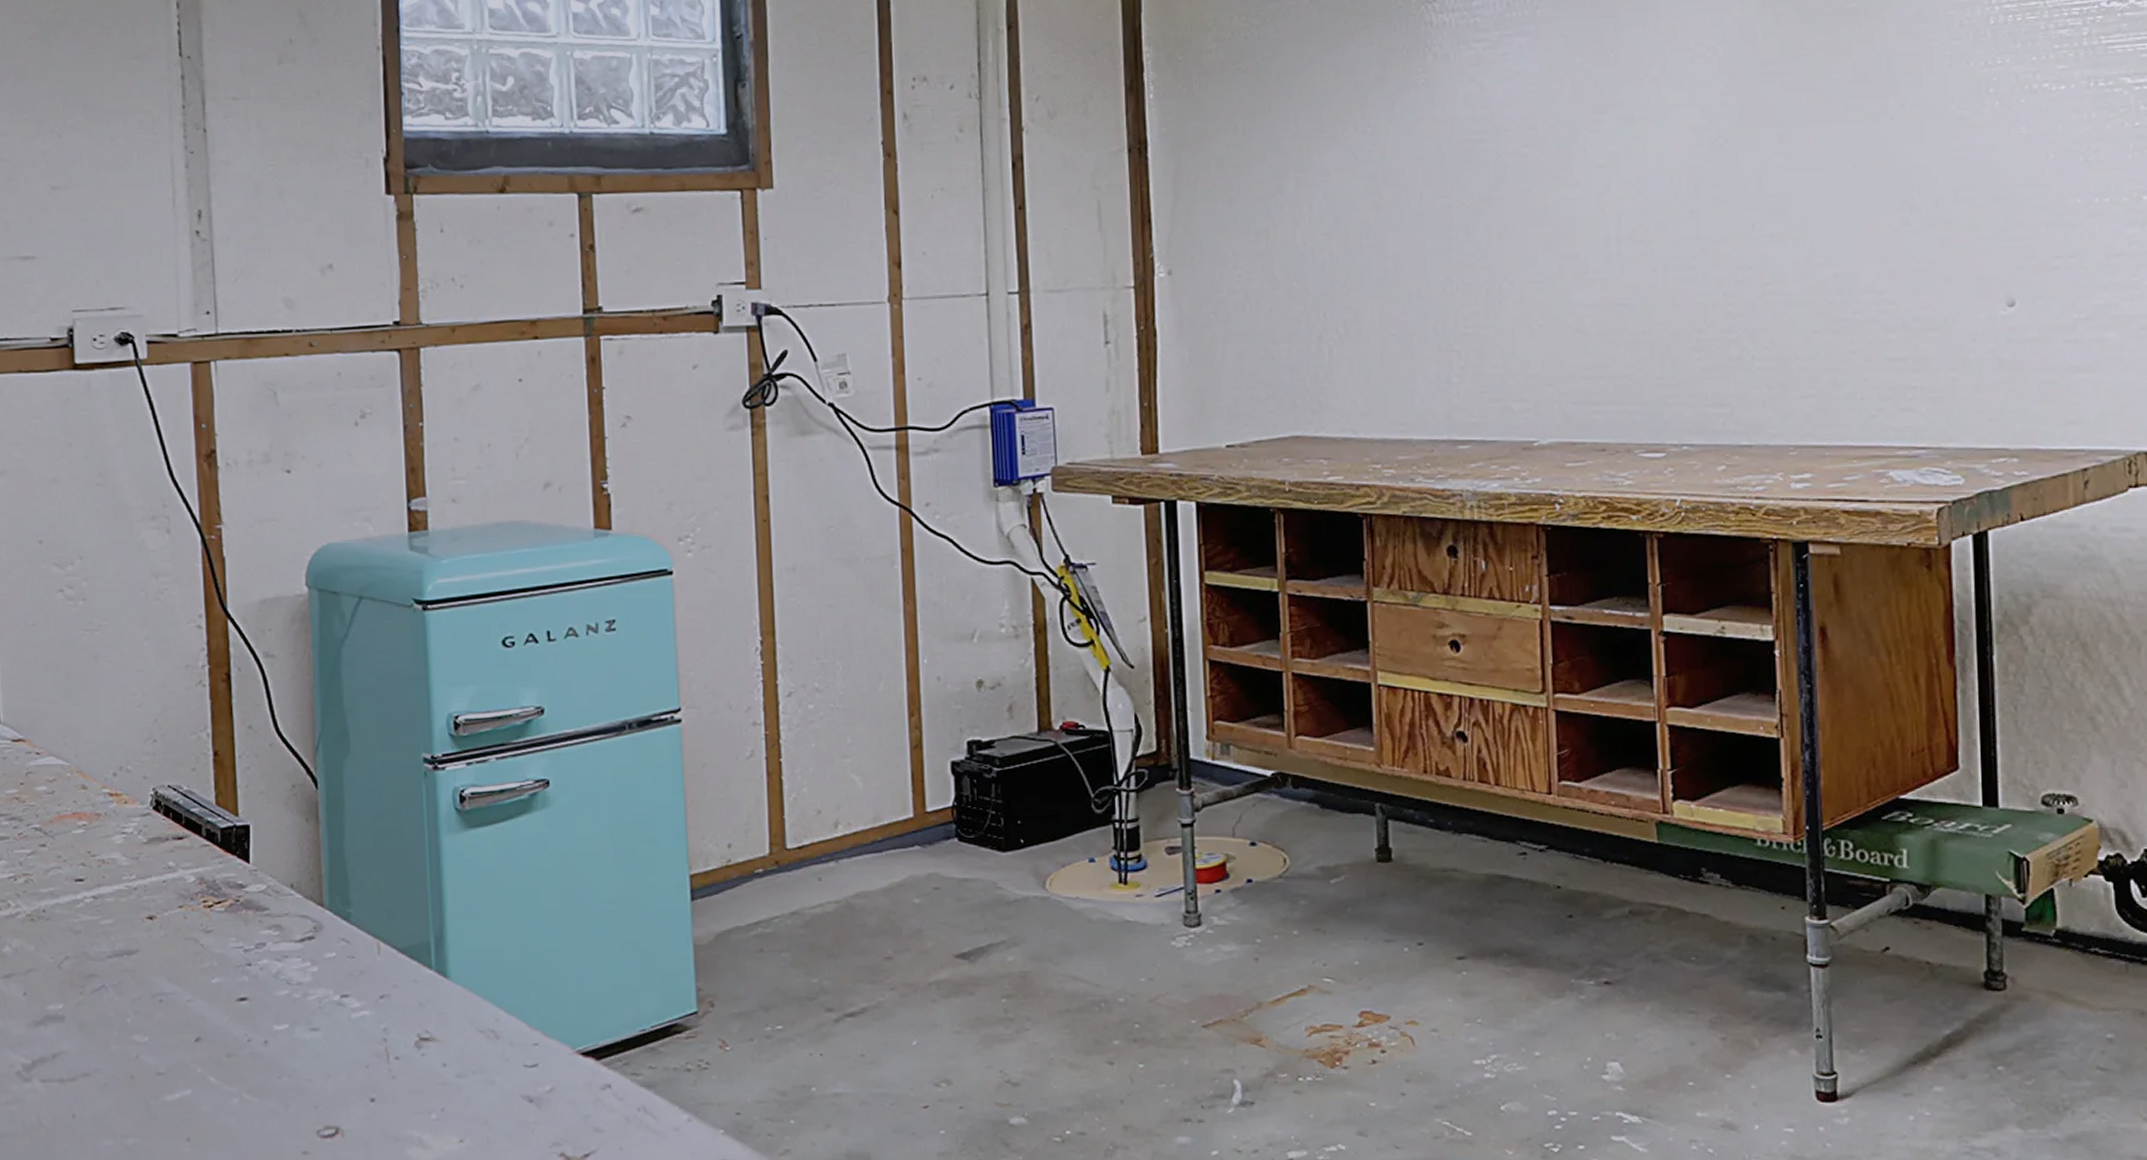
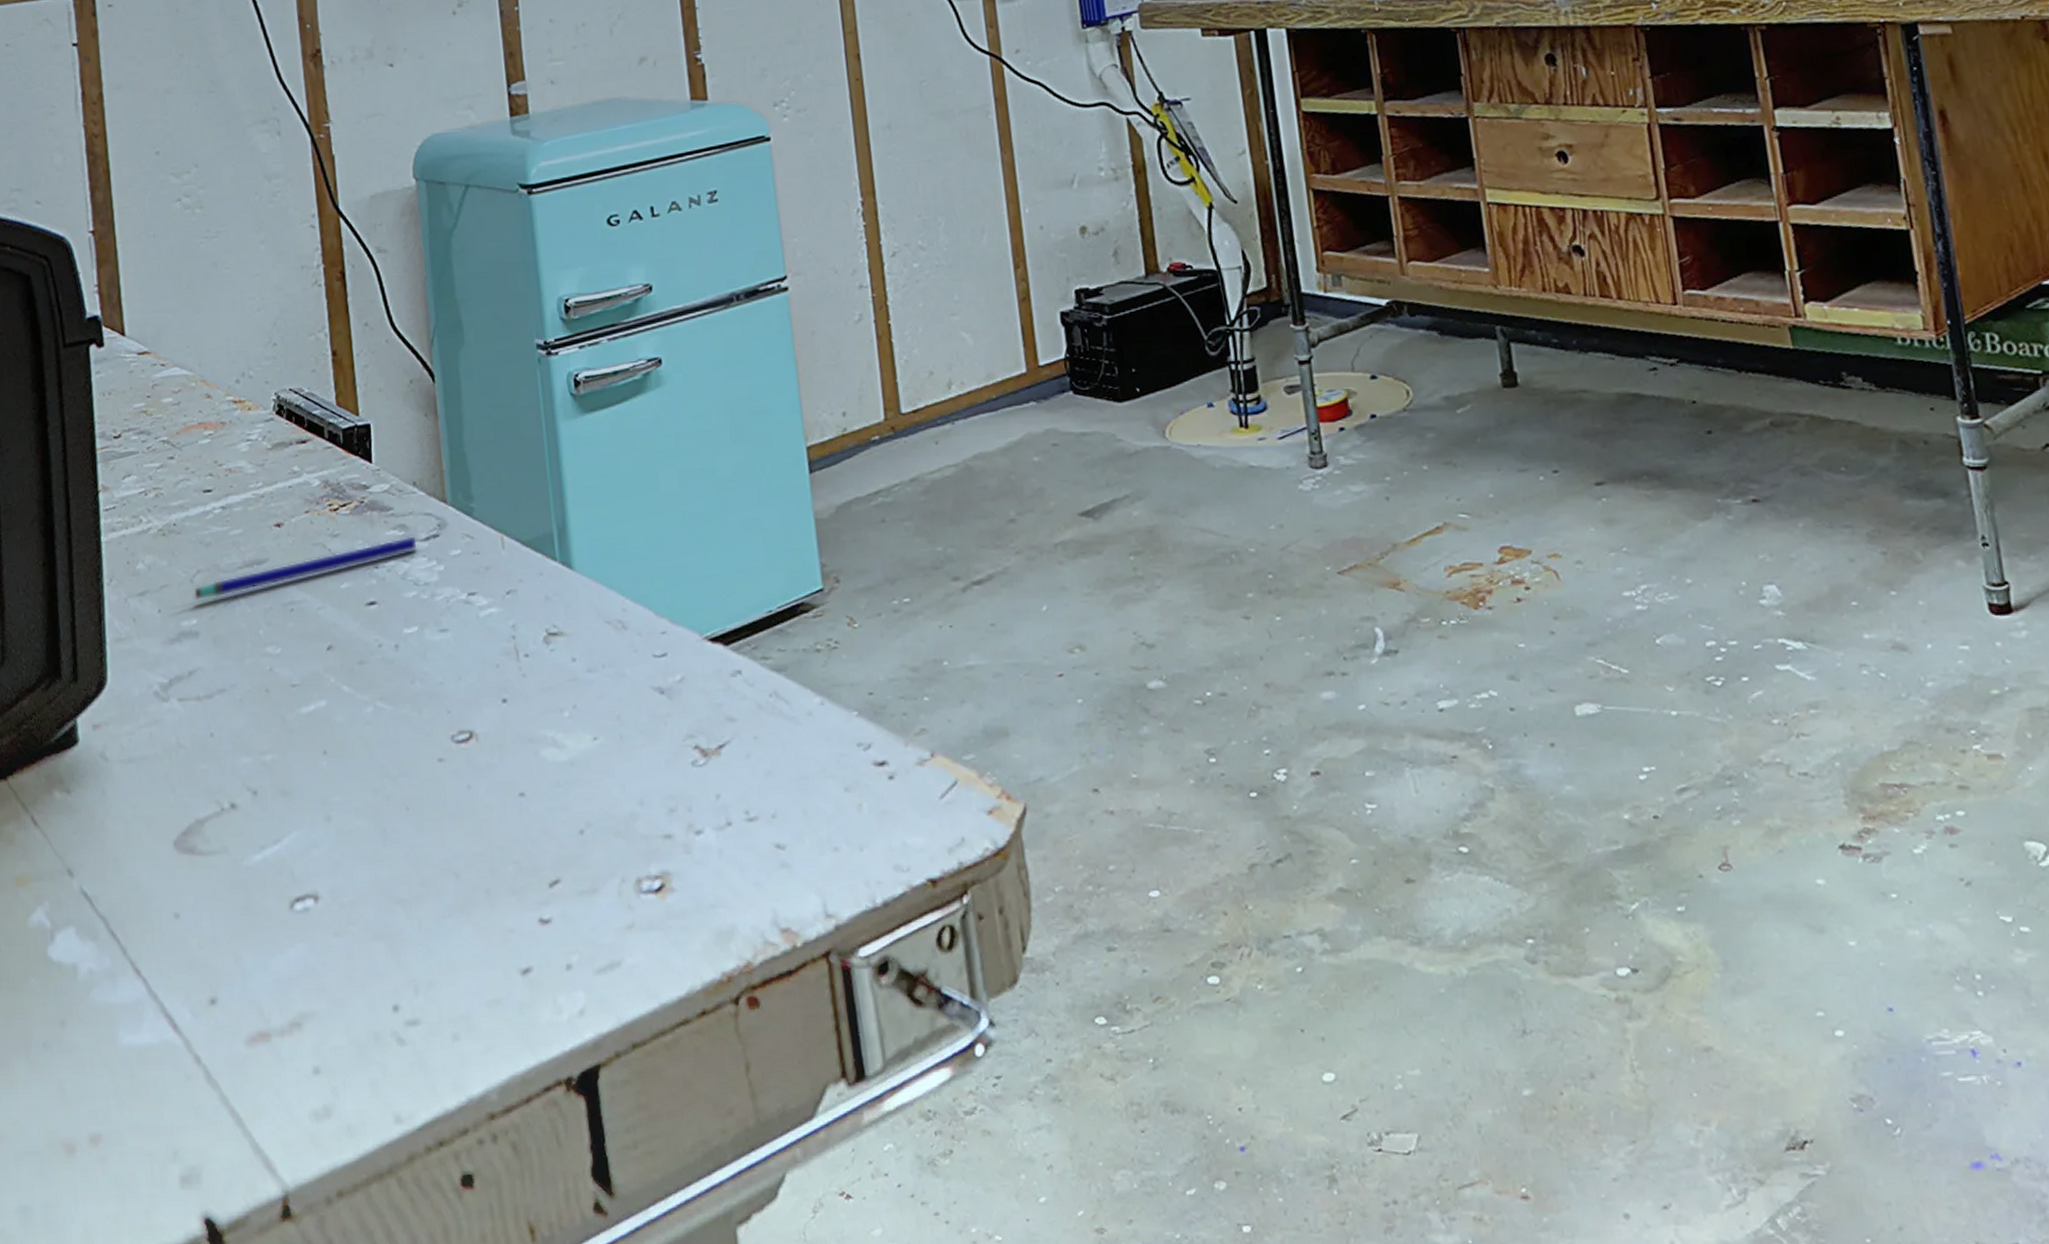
pen: none [60,937,293,986] -> present [193,536,418,601]

